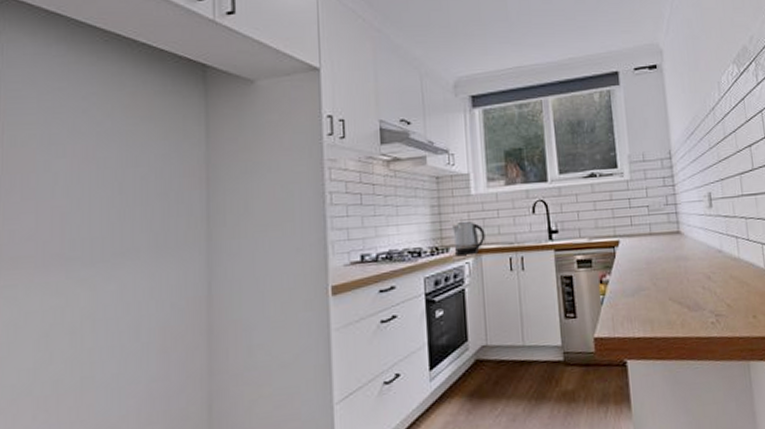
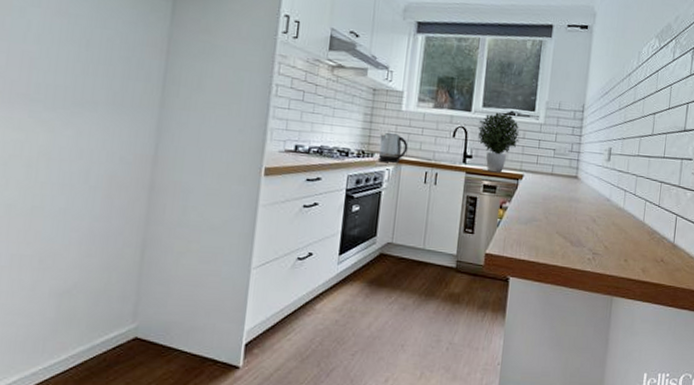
potted plant: none [558,176,608,245] -> present [478,112,521,173]

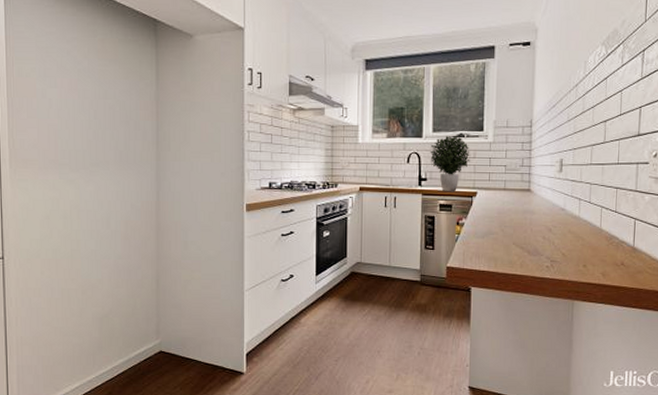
kettle: present [378,132,408,164] -> none [341,163,367,192]

